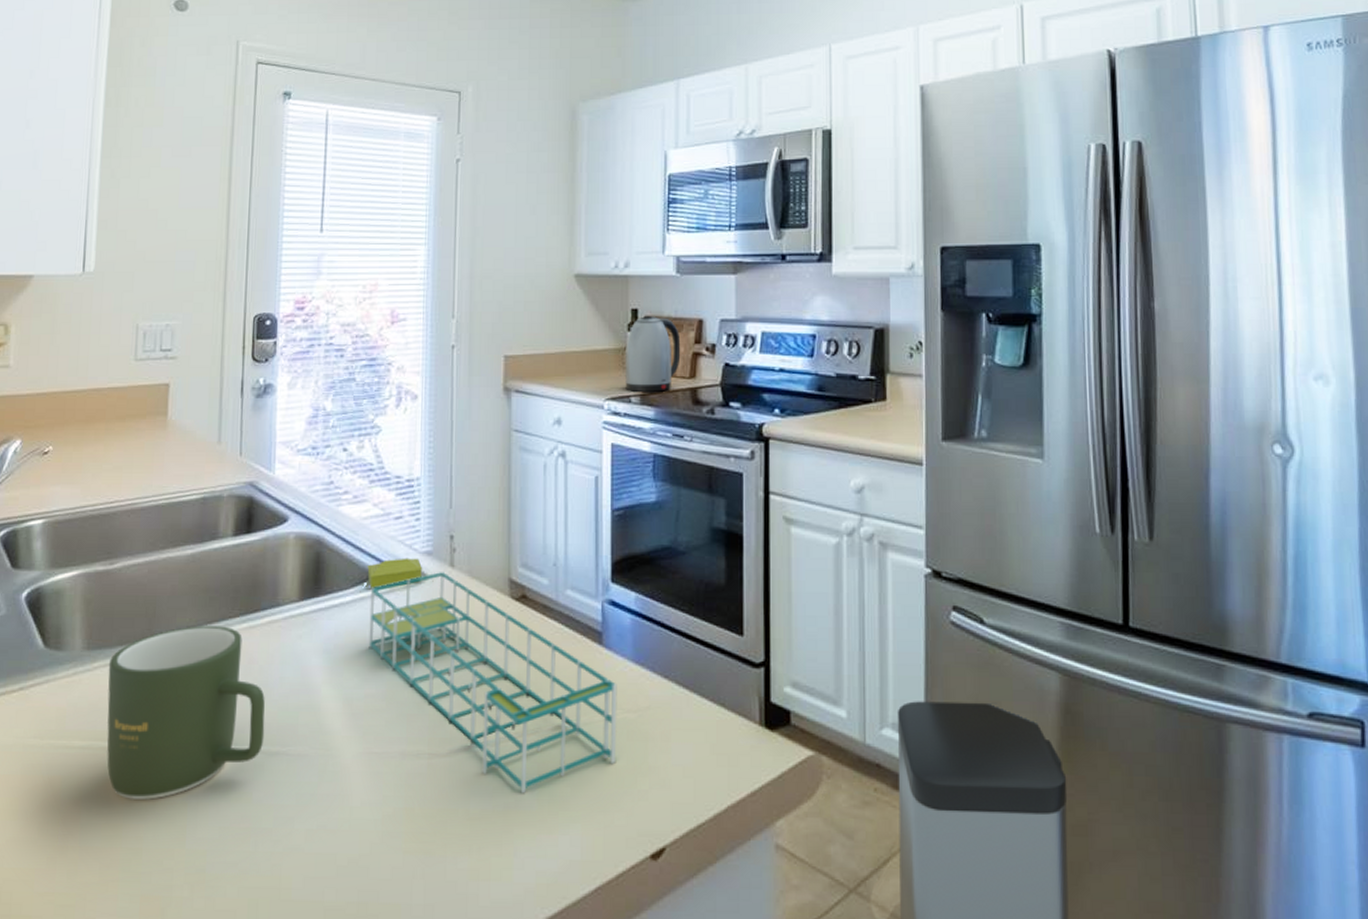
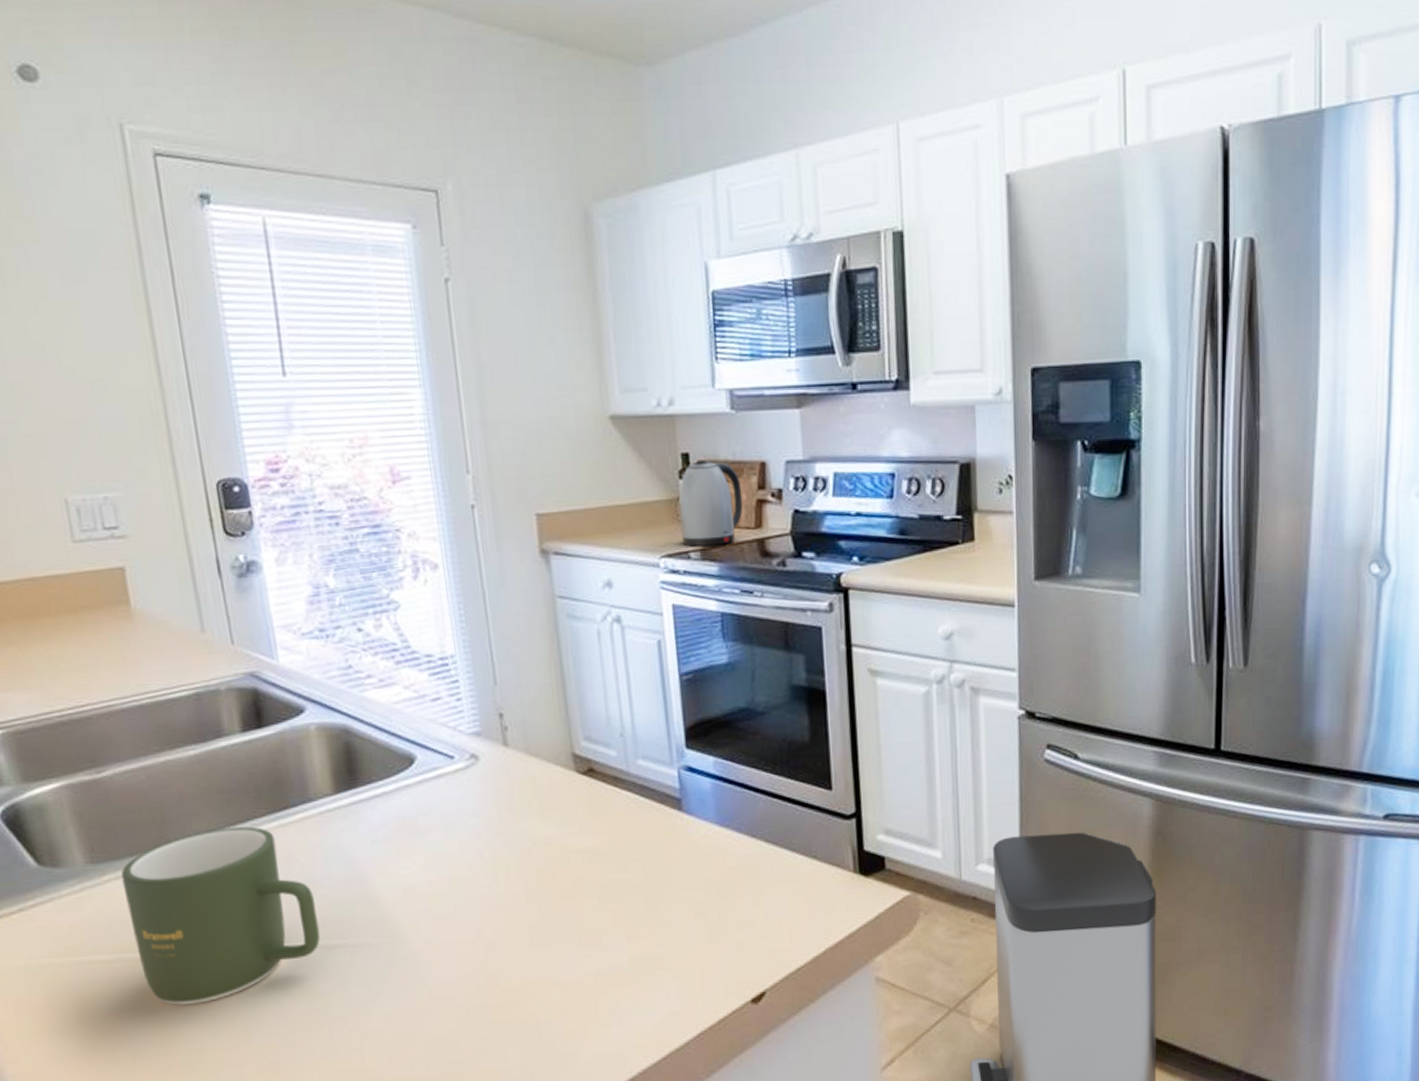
sponge: present [360,558,434,592] -> none [403,739,487,780]
dish rack: present [368,572,617,794] -> none [415,752,707,959]

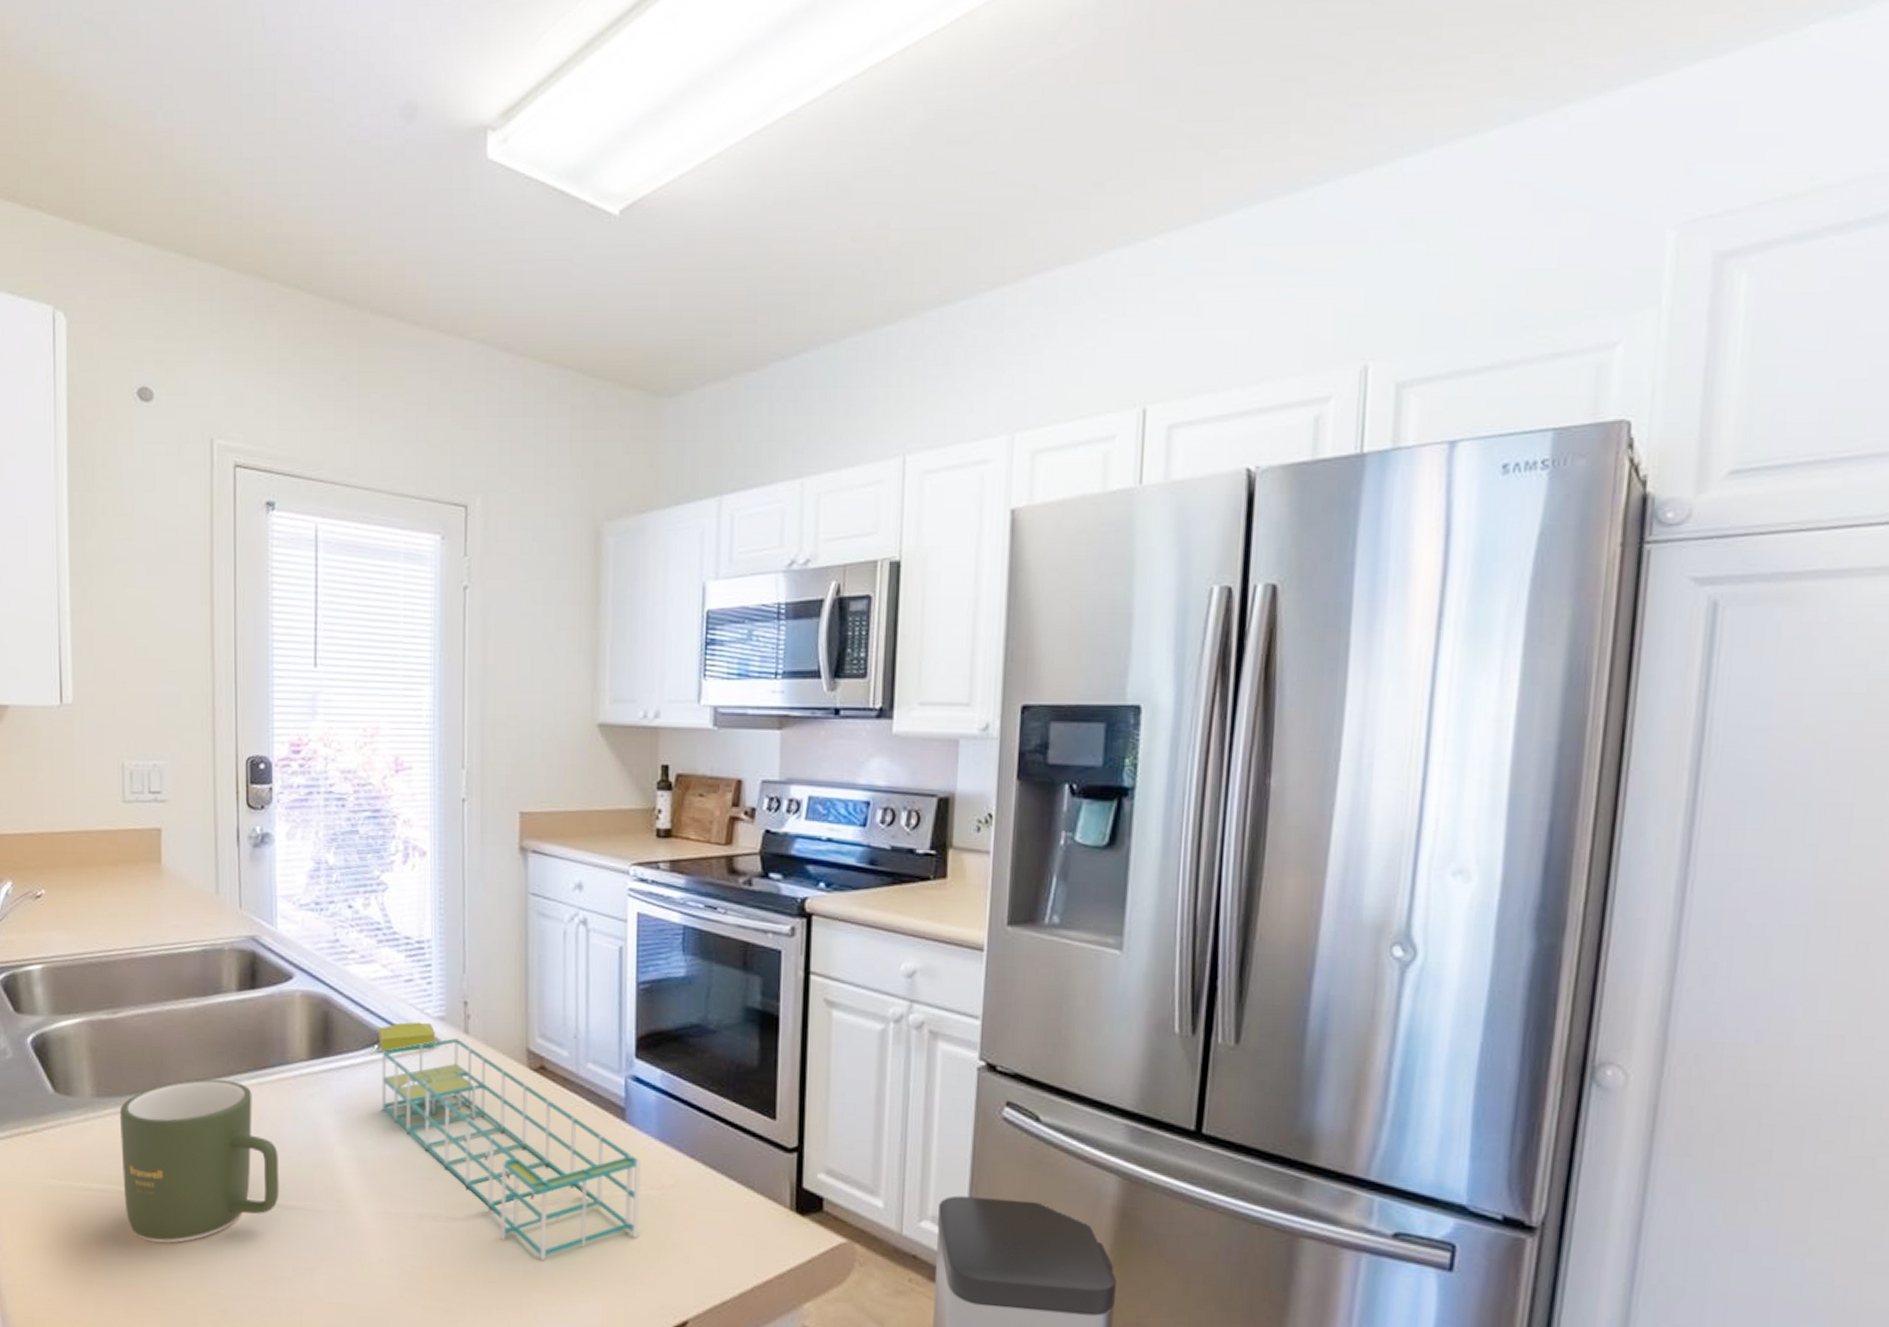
sponge: none [403,739,487,780] -> present [371,1022,447,1055]
dish rack: none [415,752,707,959] -> present [381,1038,641,1261]
kettle: present [678,460,743,547] -> none [653,774,716,858]

